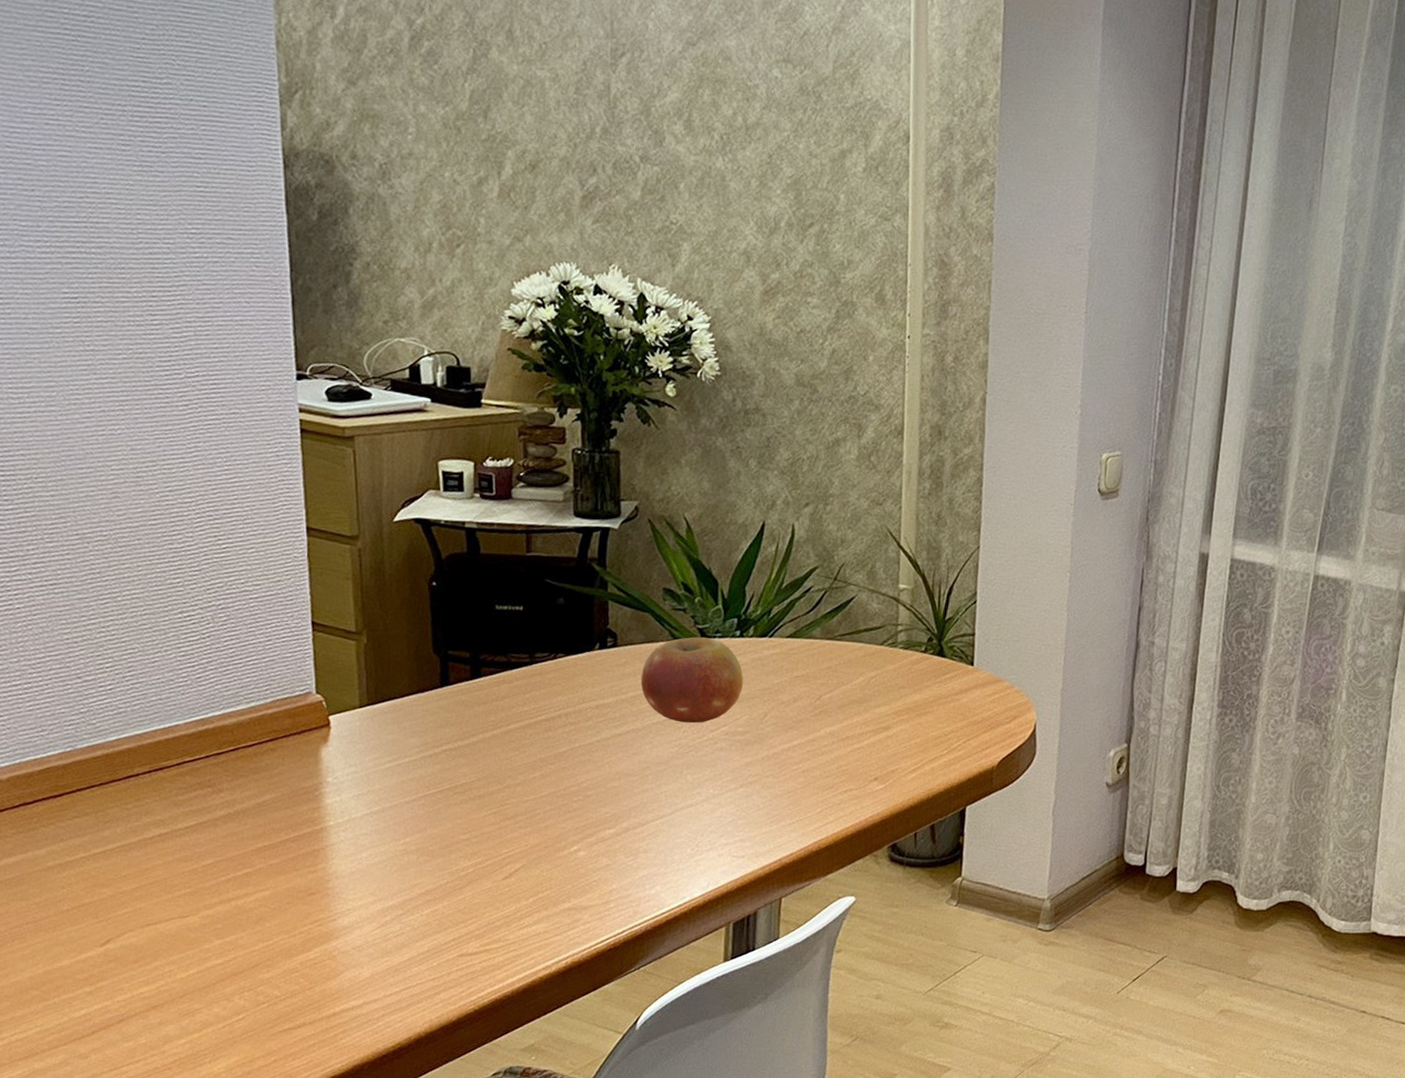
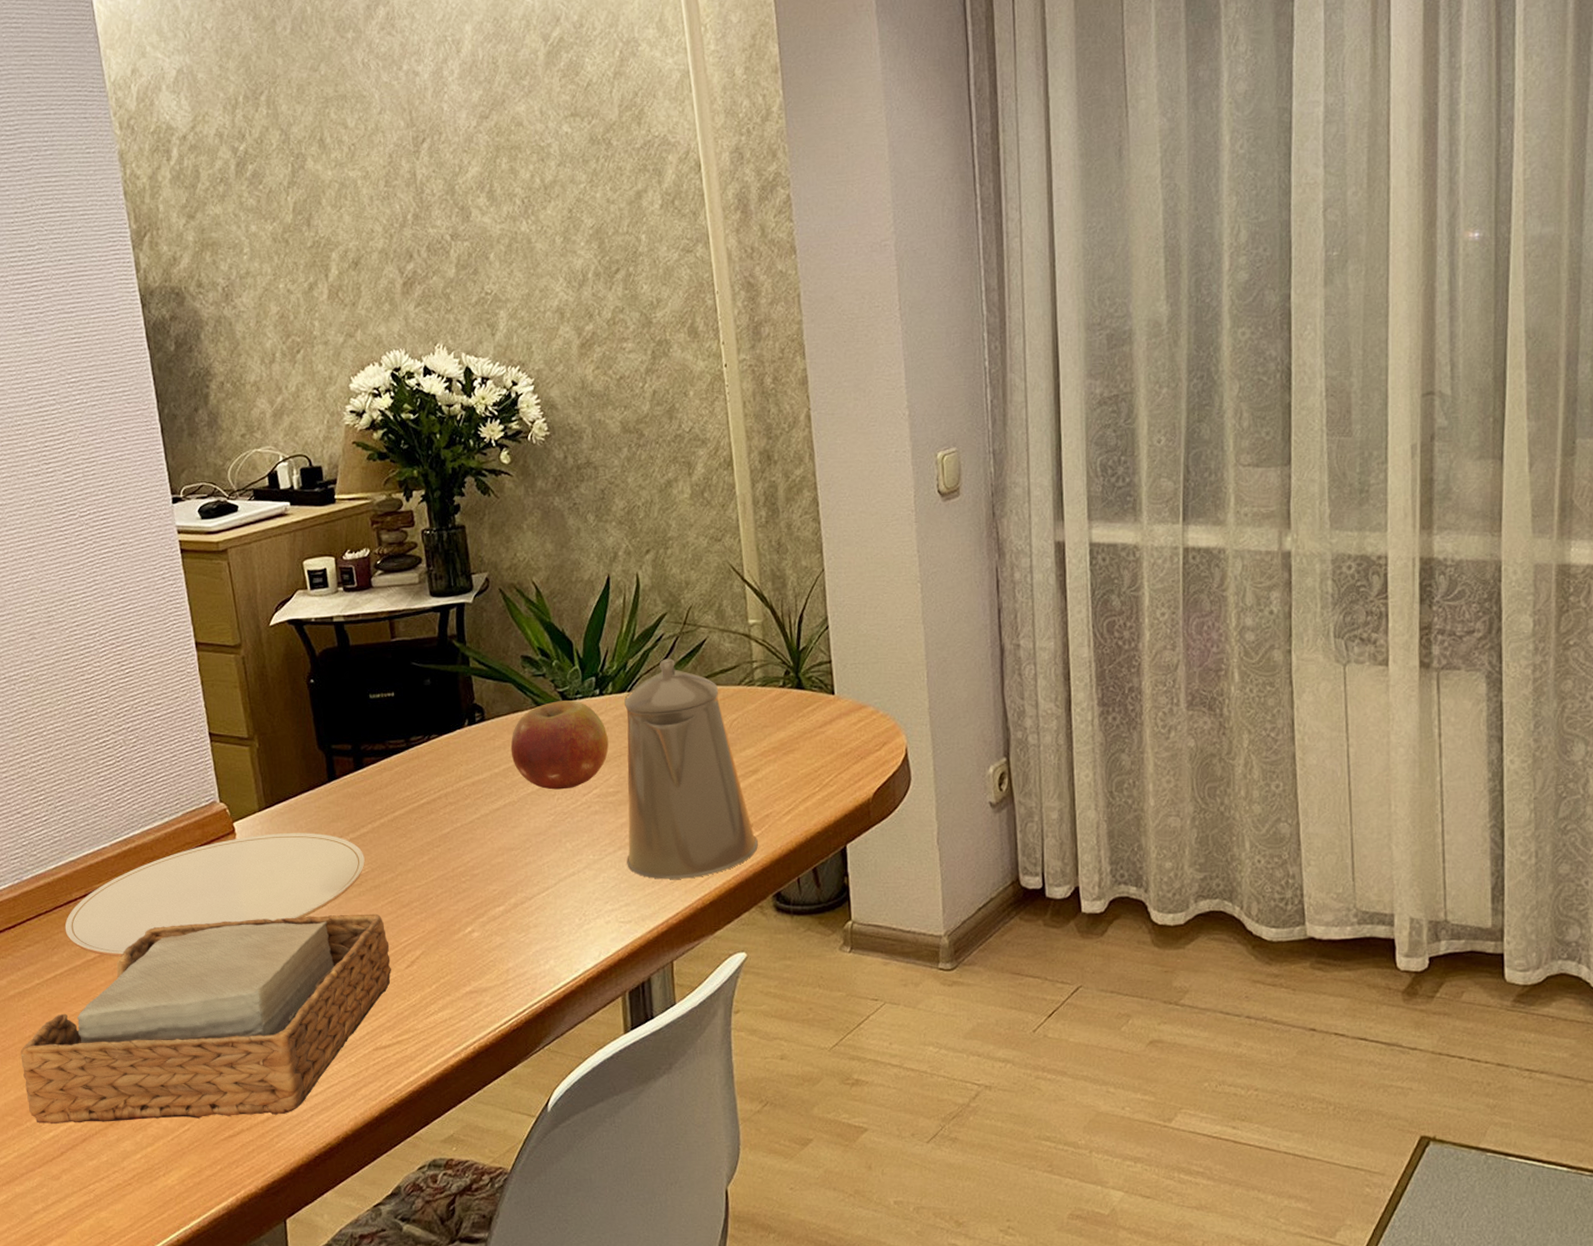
napkin holder: none [54,811,488,1011] -> present [20,913,392,1124]
plate: none [121,731,471,839] -> present [64,833,365,957]
teapot: none [747,610,881,822] -> present [624,658,758,879]

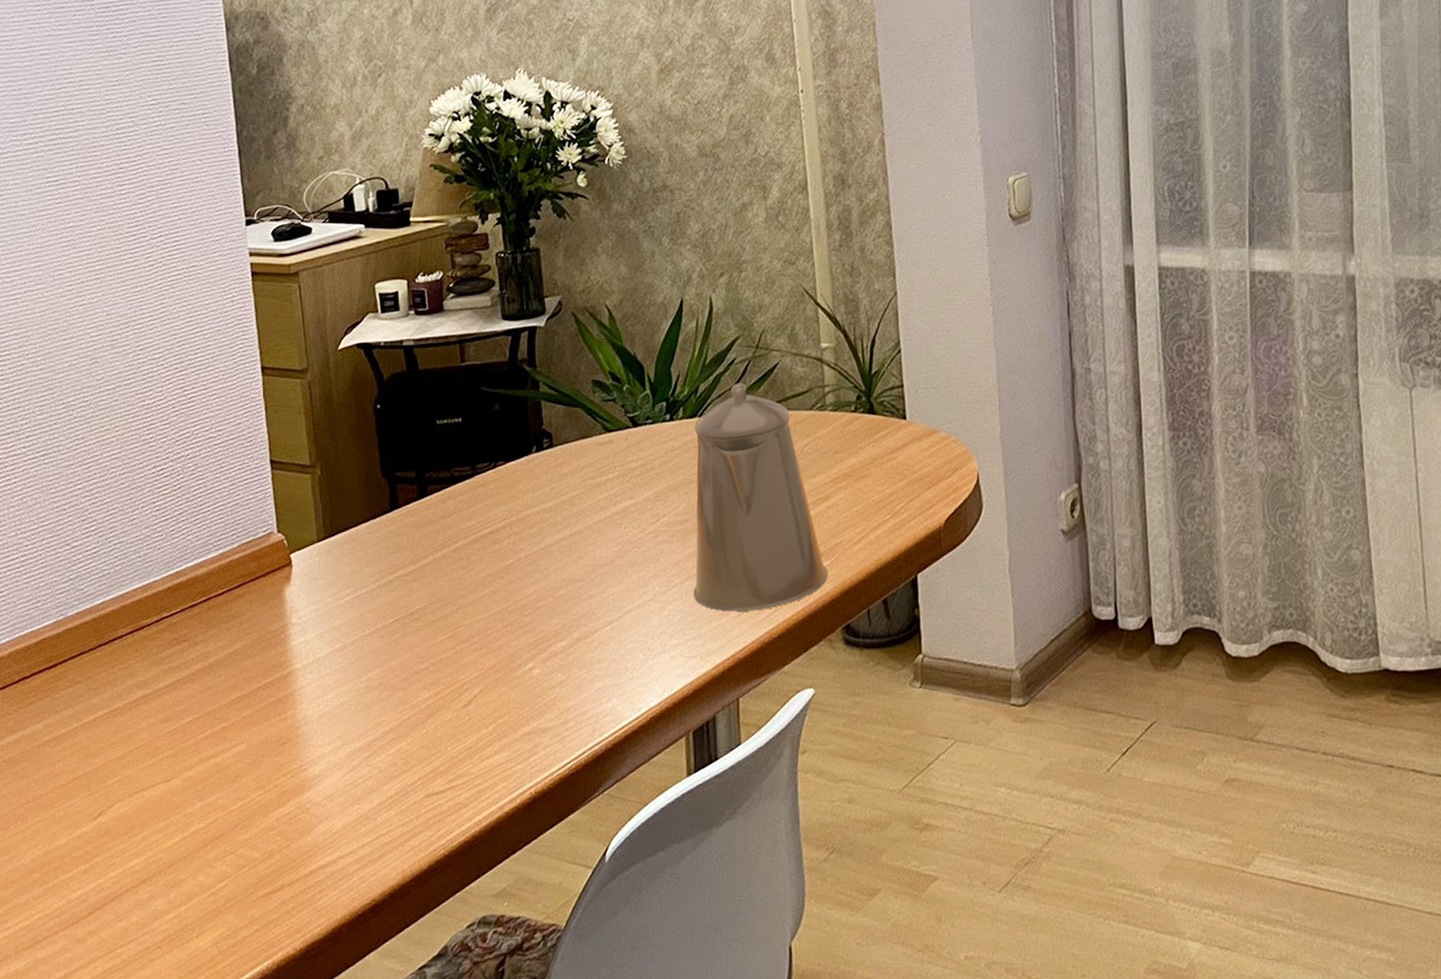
napkin holder: present [20,913,392,1124] -> none [52,649,448,881]
plate: present [64,833,365,957] -> none [108,564,425,698]
fruit: present [510,700,609,790] -> none [578,426,678,518]

